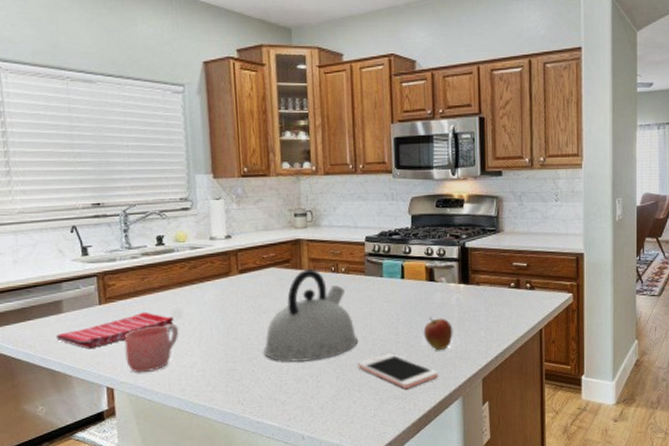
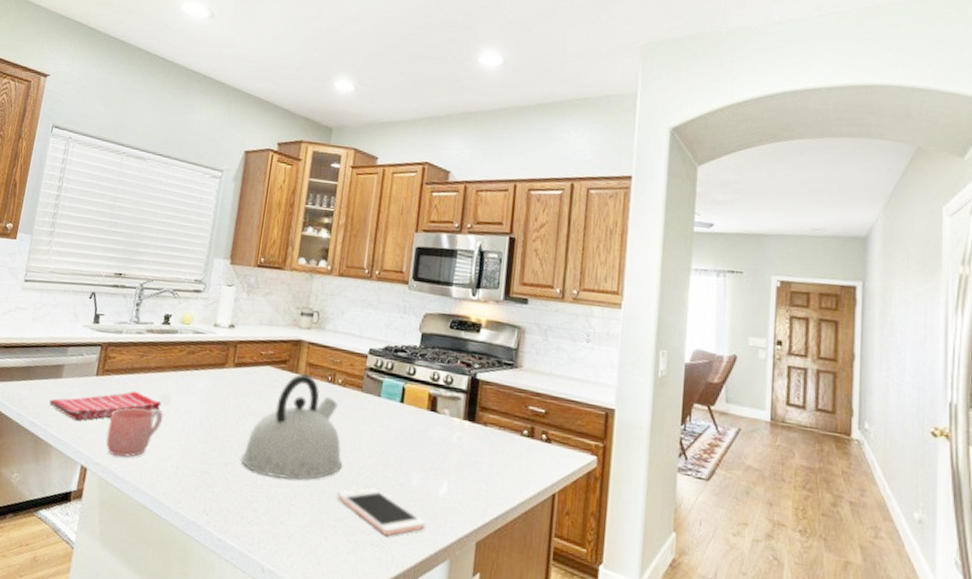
fruit: present [423,317,453,351] -> none [415,453,450,497]

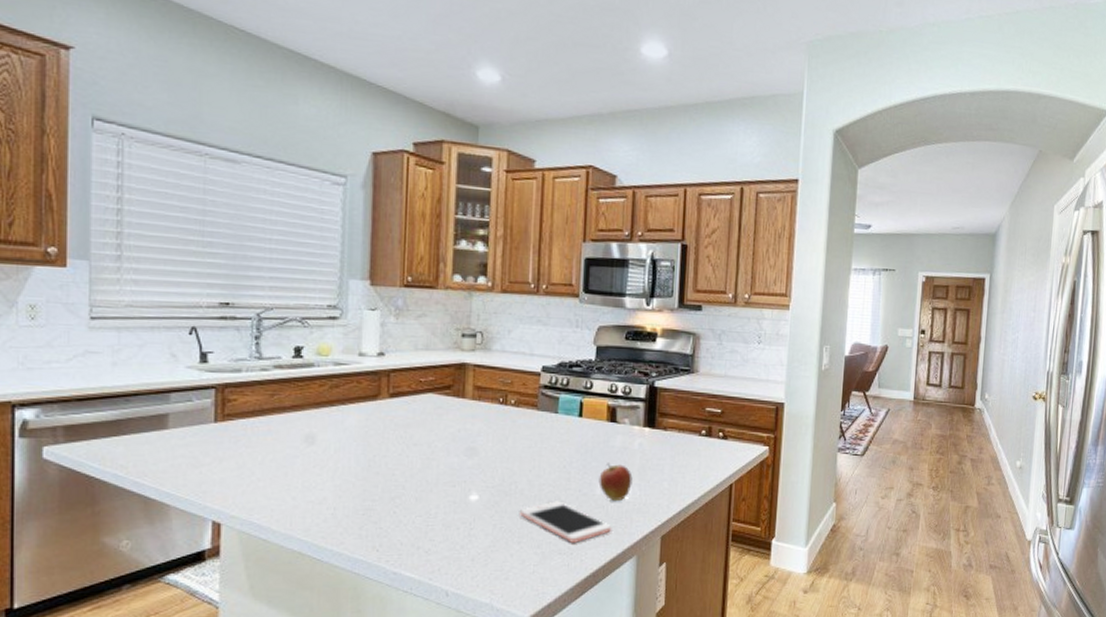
dish towel: present [49,390,162,422] -> none [156,434,305,475]
mug: present [106,407,164,458] -> none [240,450,310,507]
kettle: present [241,374,342,481] -> none [409,399,522,506]
fruit: none [415,453,450,497] -> present [598,463,633,502]

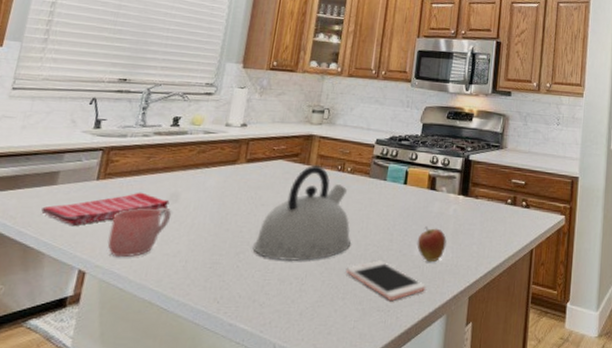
dish towel: none [156,434,305,475] -> present [41,192,170,227]
mug: none [240,450,310,507] -> present [107,207,172,258]
kettle: none [409,399,522,506] -> present [253,165,351,262]

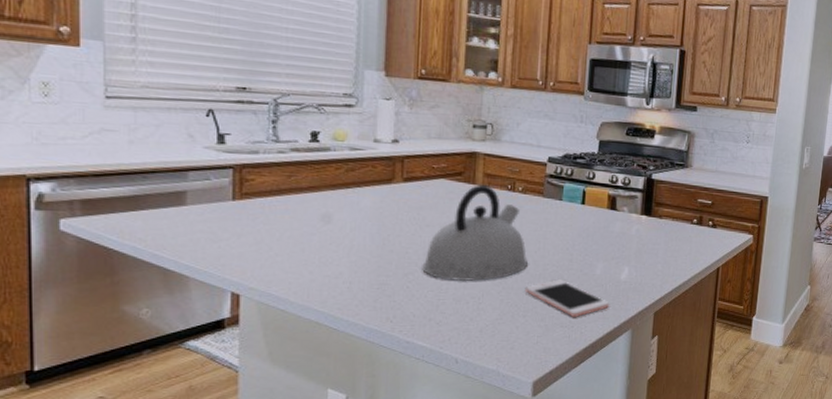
dish towel: present [41,192,170,227] -> none [175,213,322,249]
mug: present [107,207,172,258] -> none [259,228,326,280]
fruit: present [417,226,447,263] -> none [598,246,630,281]

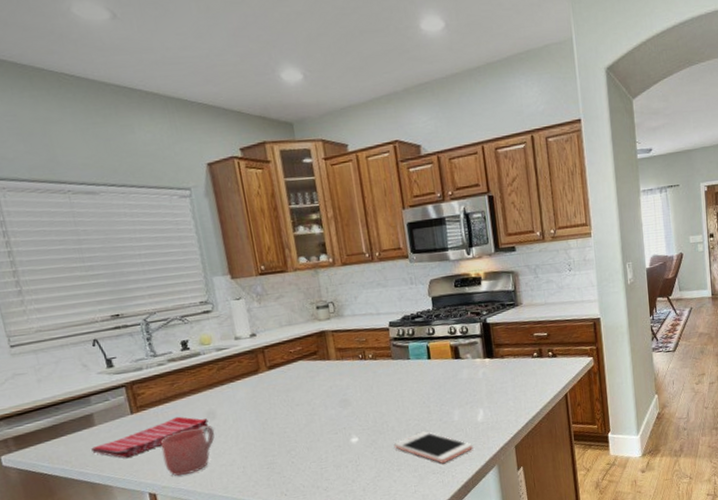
dish towel: none [175,213,322,249] -> present [91,416,209,459]
mug: none [259,228,326,280] -> present [160,425,215,476]
kettle: present [422,185,528,282] -> none [300,359,392,450]

